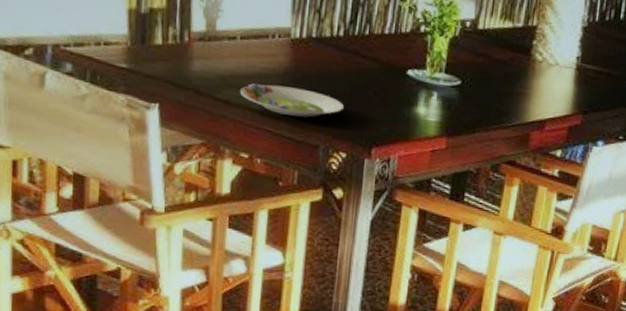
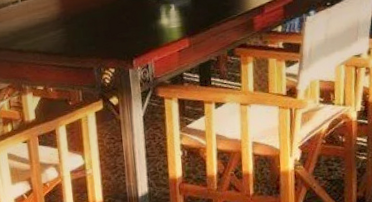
salad plate: present [240,83,344,118] -> none [28,27,106,51]

